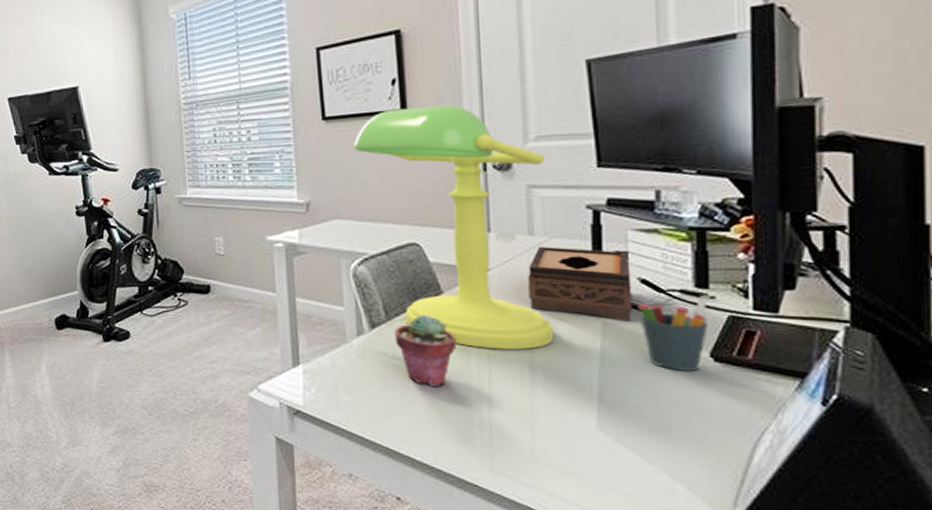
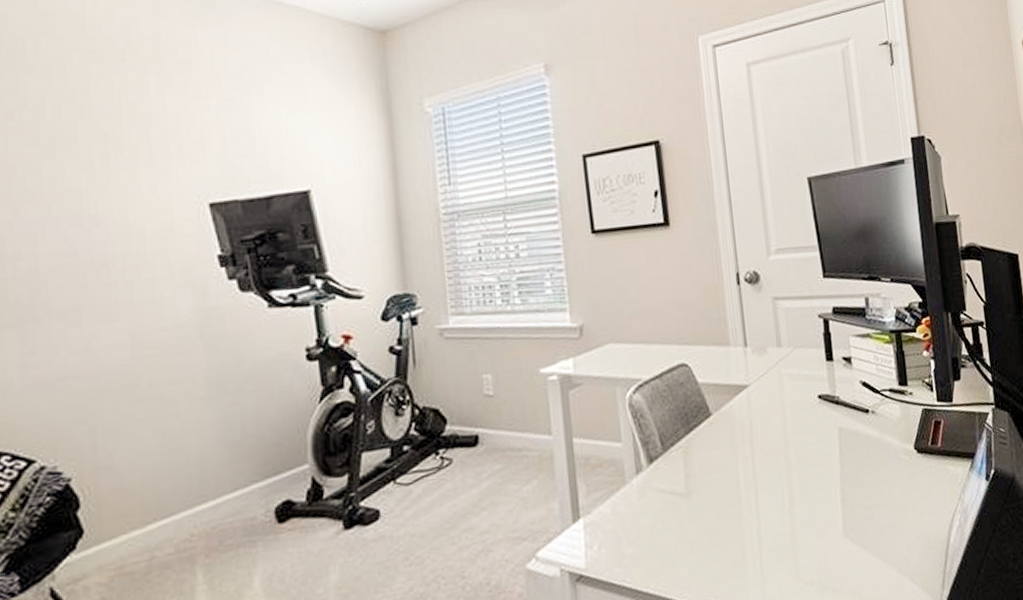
desk lamp: present [353,104,554,349] -> none [622,217,805,470]
potted succulent: present [394,314,457,388] -> none [671,440,727,520]
tissue box: present [528,246,632,322] -> none [780,356,859,424]
pen holder: present [638,295,709,371] -> none [862,392,911,467]

